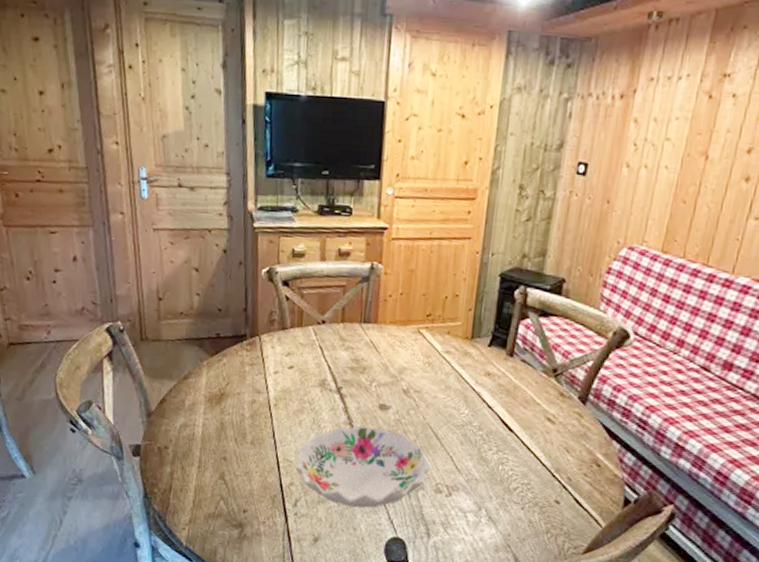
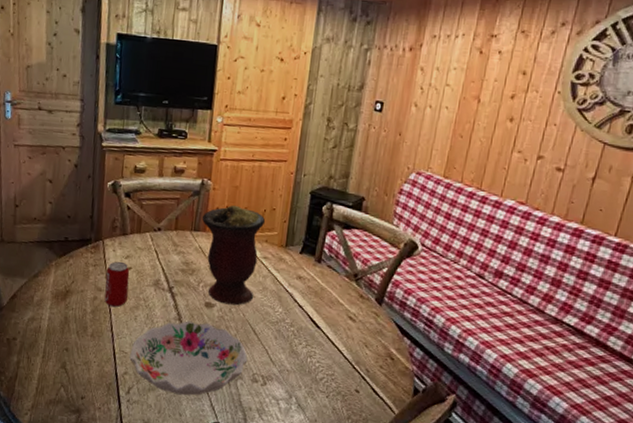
beverage can: none [264,359,292,412] -> present [104,261,130,308]
vase: none [372,291,447,407] -> present [201,205,266,306]

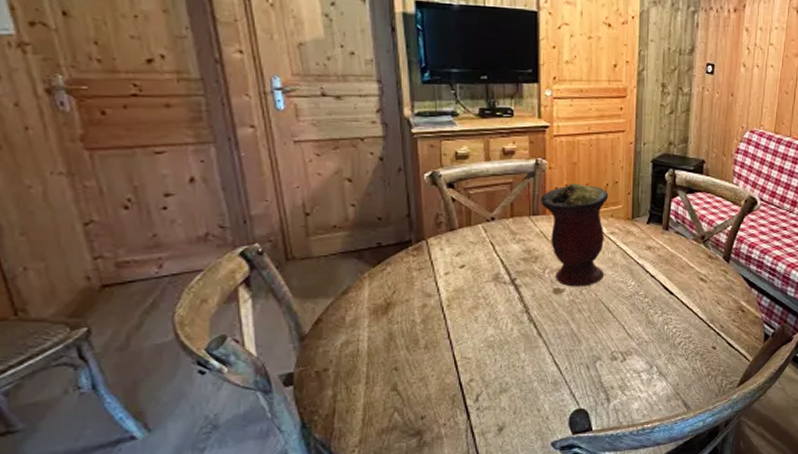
beverage can: present [104,261,130,308] -> none [434,260,463,312]
decorative bowl: present [129,320,248,396] -> none [474,310,605,391]

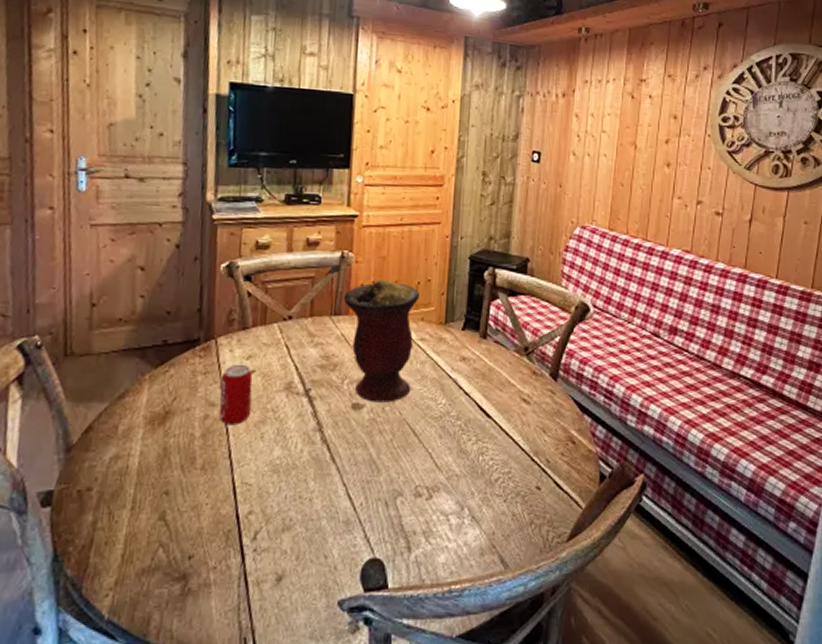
beverage can: none [434,260,463,312] -> present [219,364,253,426]

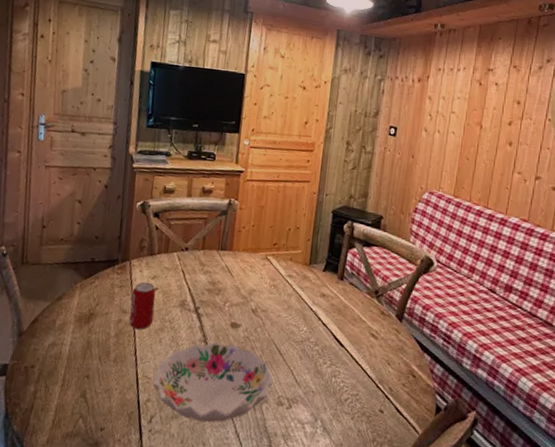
decorative bowl: none [255,430,408,530] -> present [153,342,273,423]
vase: present [343,279,420,403] -> none [228,224,290,325]

